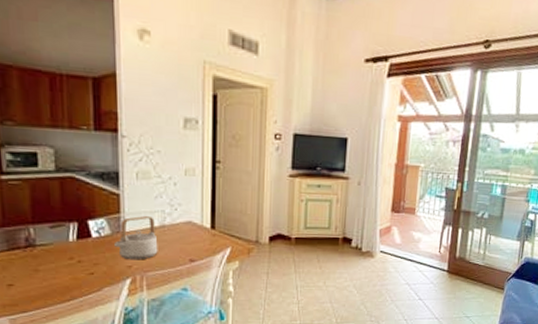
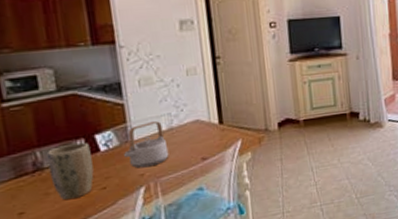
plant pot: none [39,225,83,280] -> present [46,142,94,200]

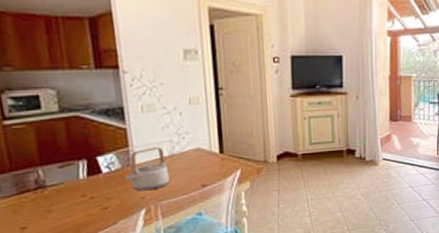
plant pot: present [46,142,94,200] -> none [49,163,96,218]

